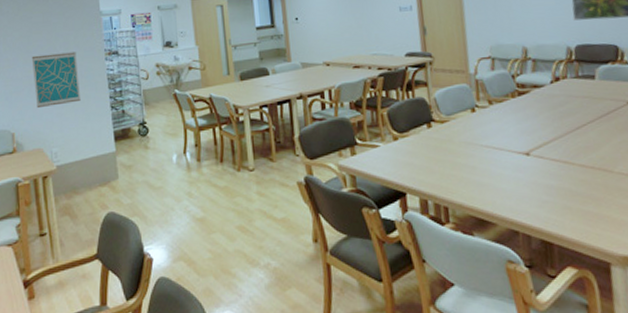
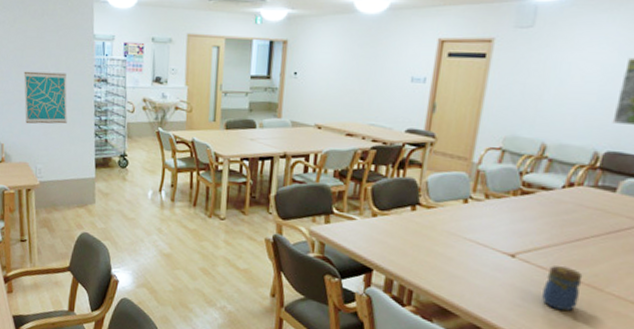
jar: none [561,155,596,199] -> present [542,266,583,312]

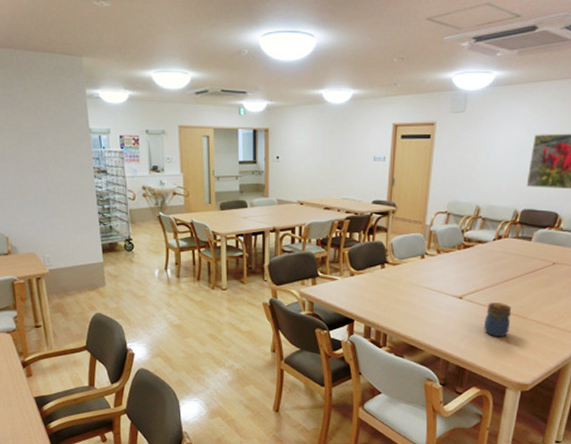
wall art: present [23,71,68,124] -> none [22,166,71,217]

